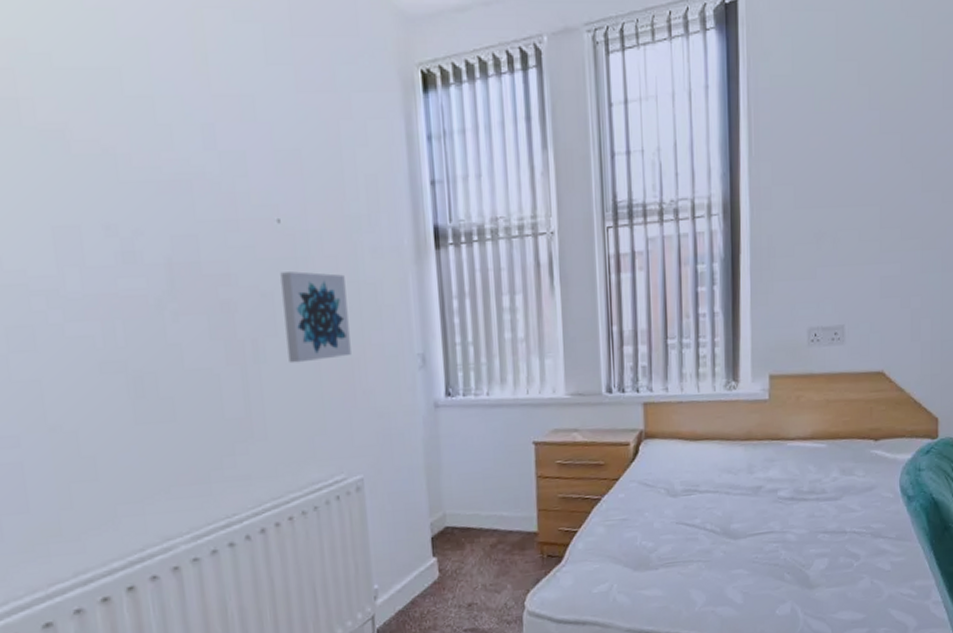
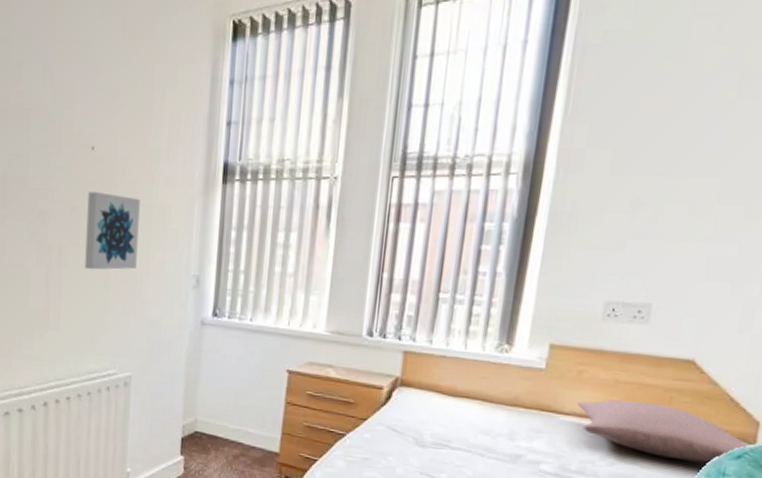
pillow: none [800,416,934,465] -> present [578,400,750,463]

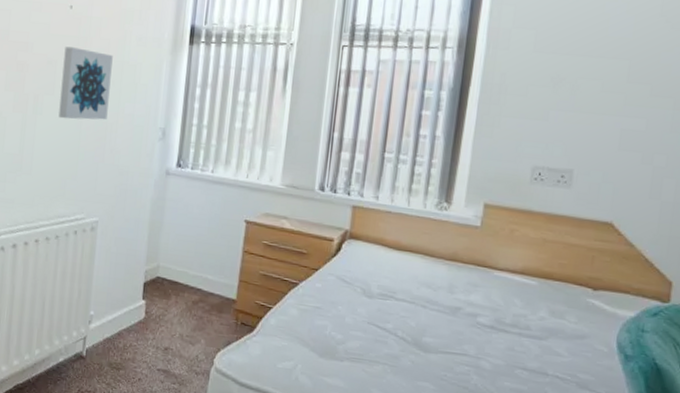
pillow: present [578,400,750,463] -> none [510,257,664,320]

